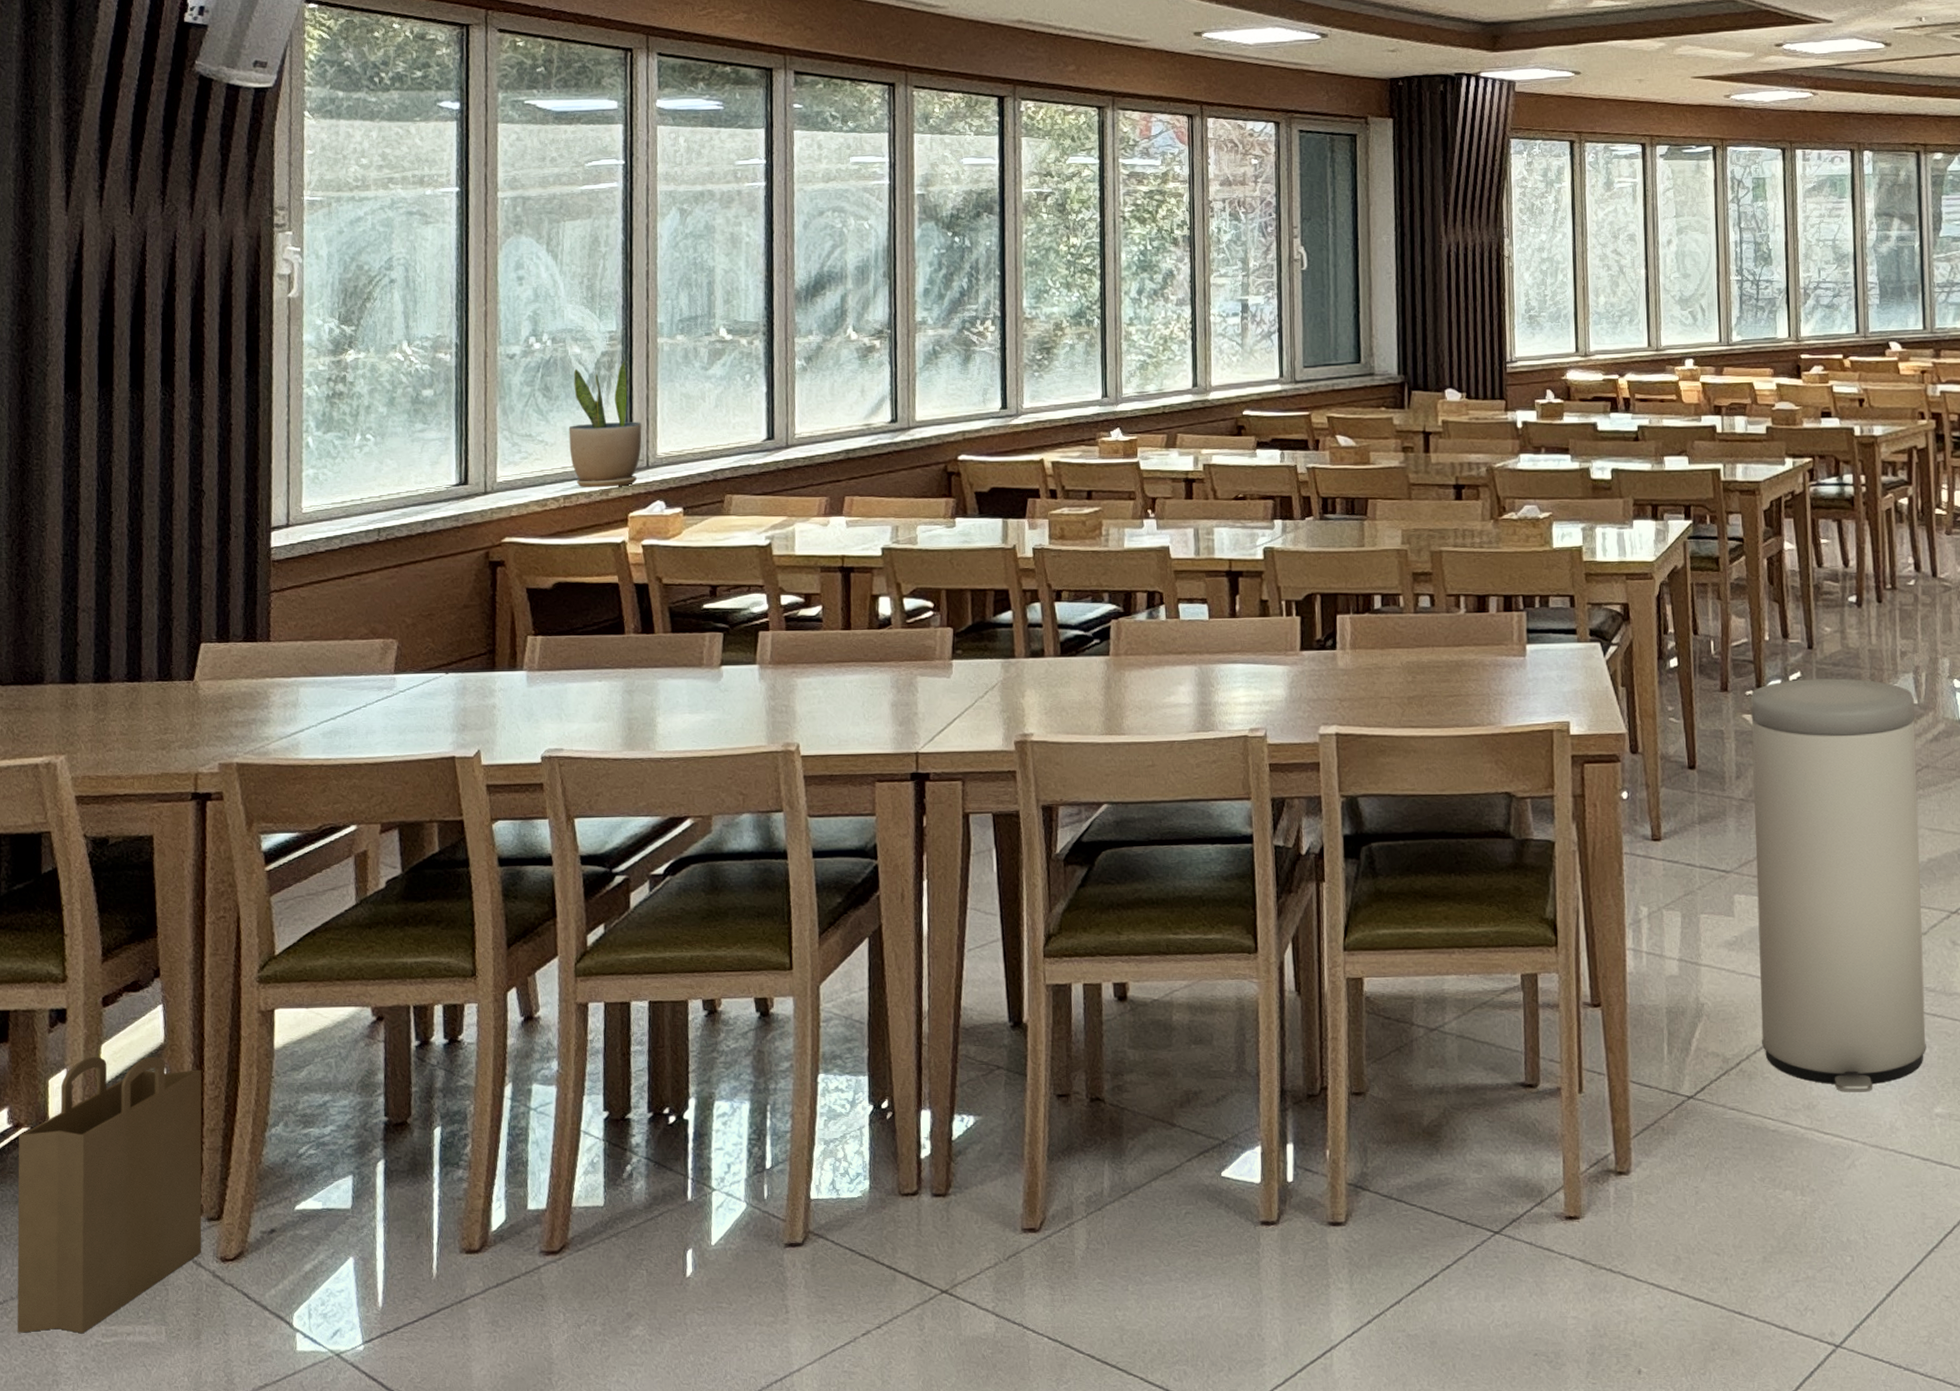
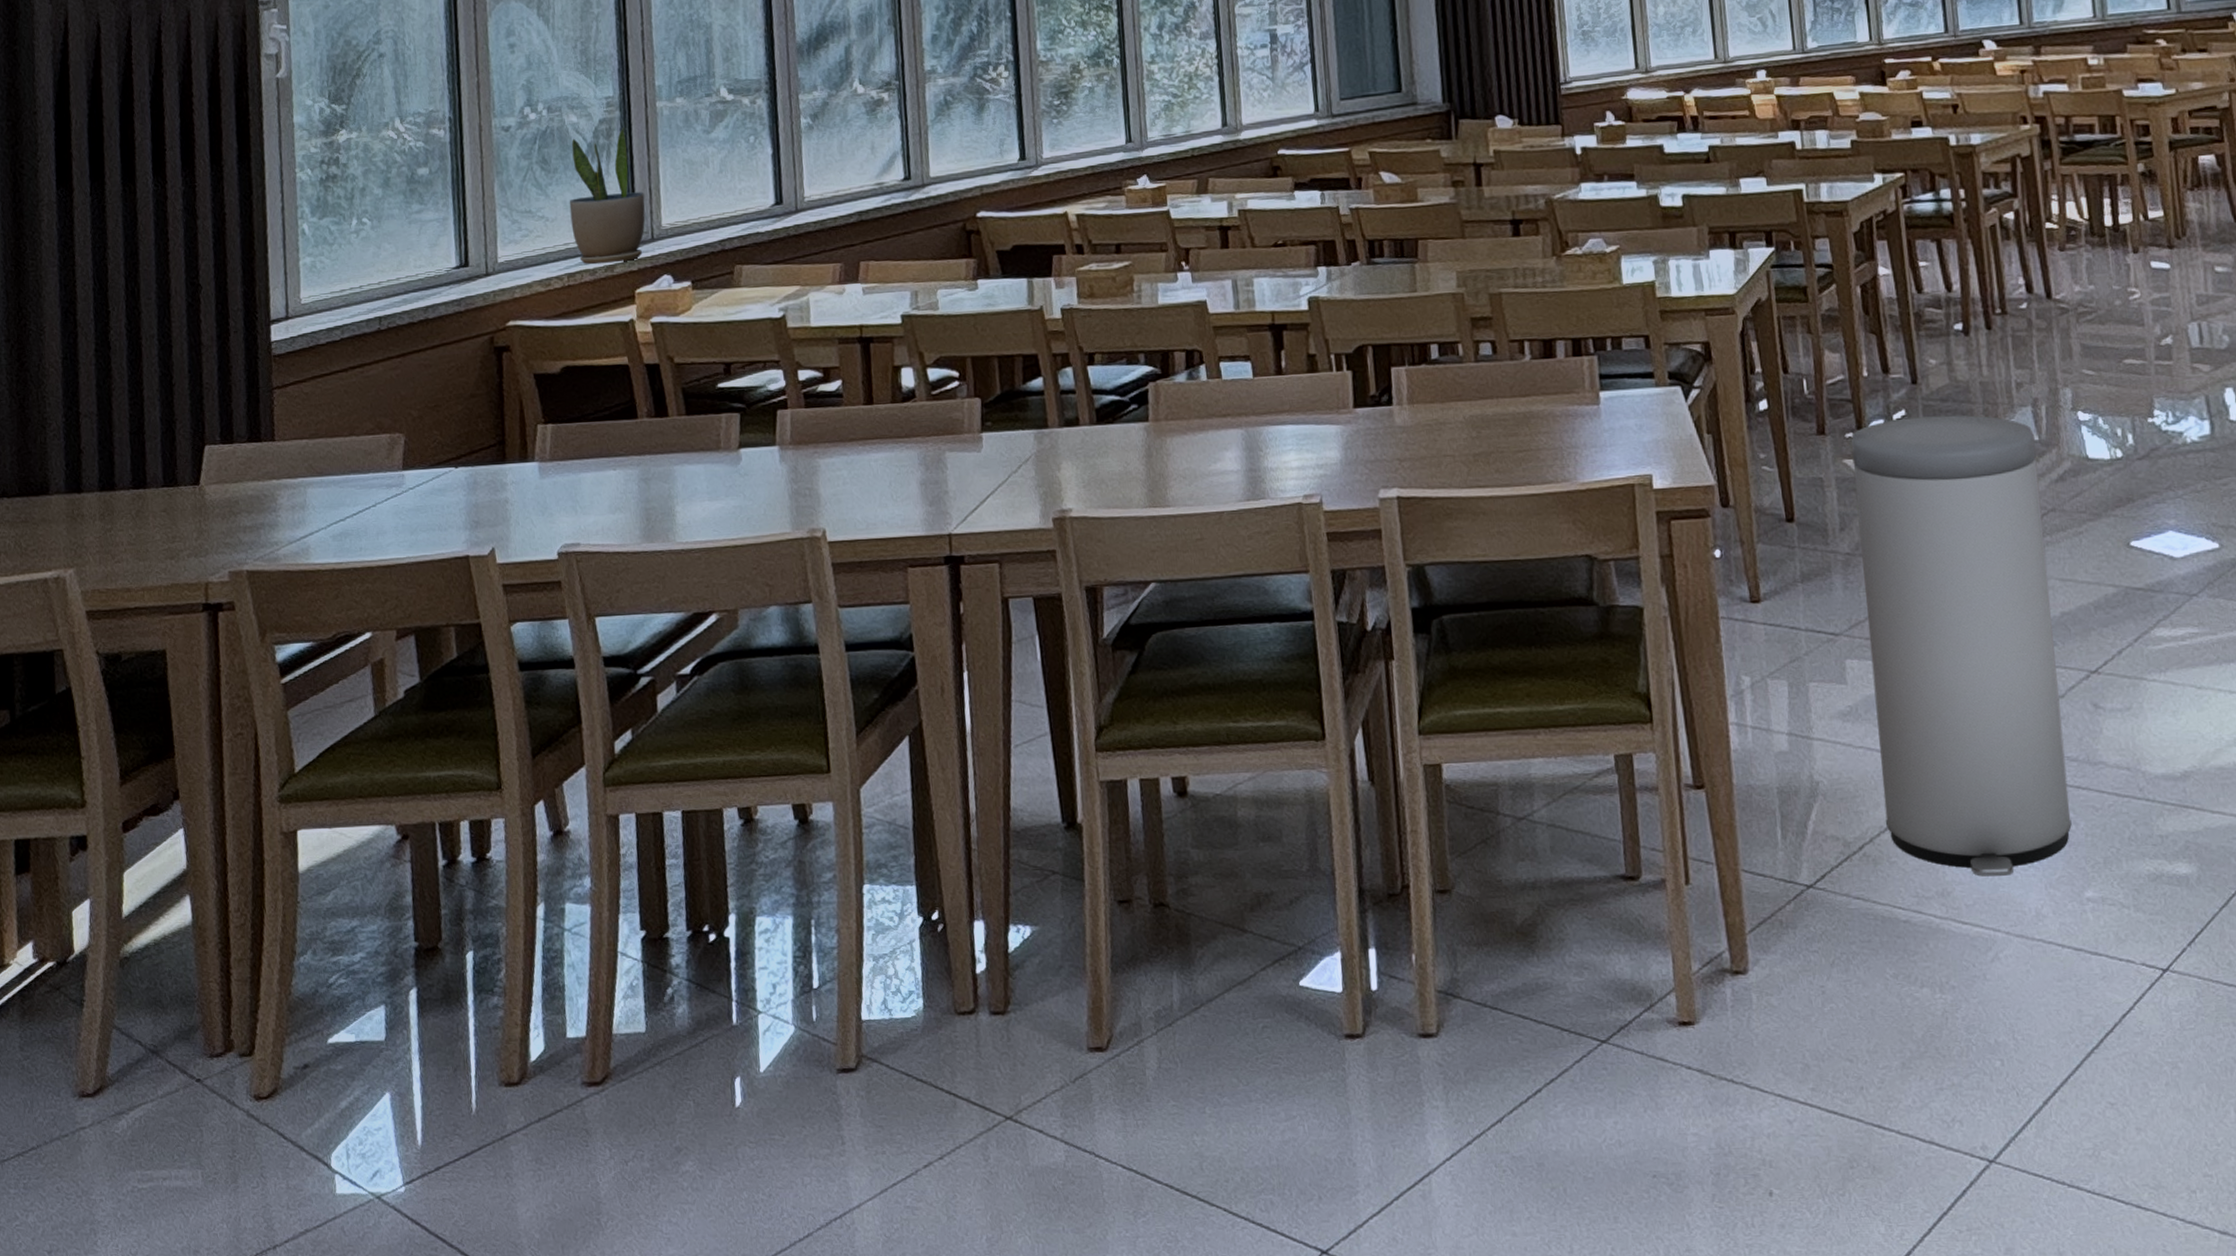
shopping bag: present [17,1056,202,1334] -> none [44,883,235,1180]

